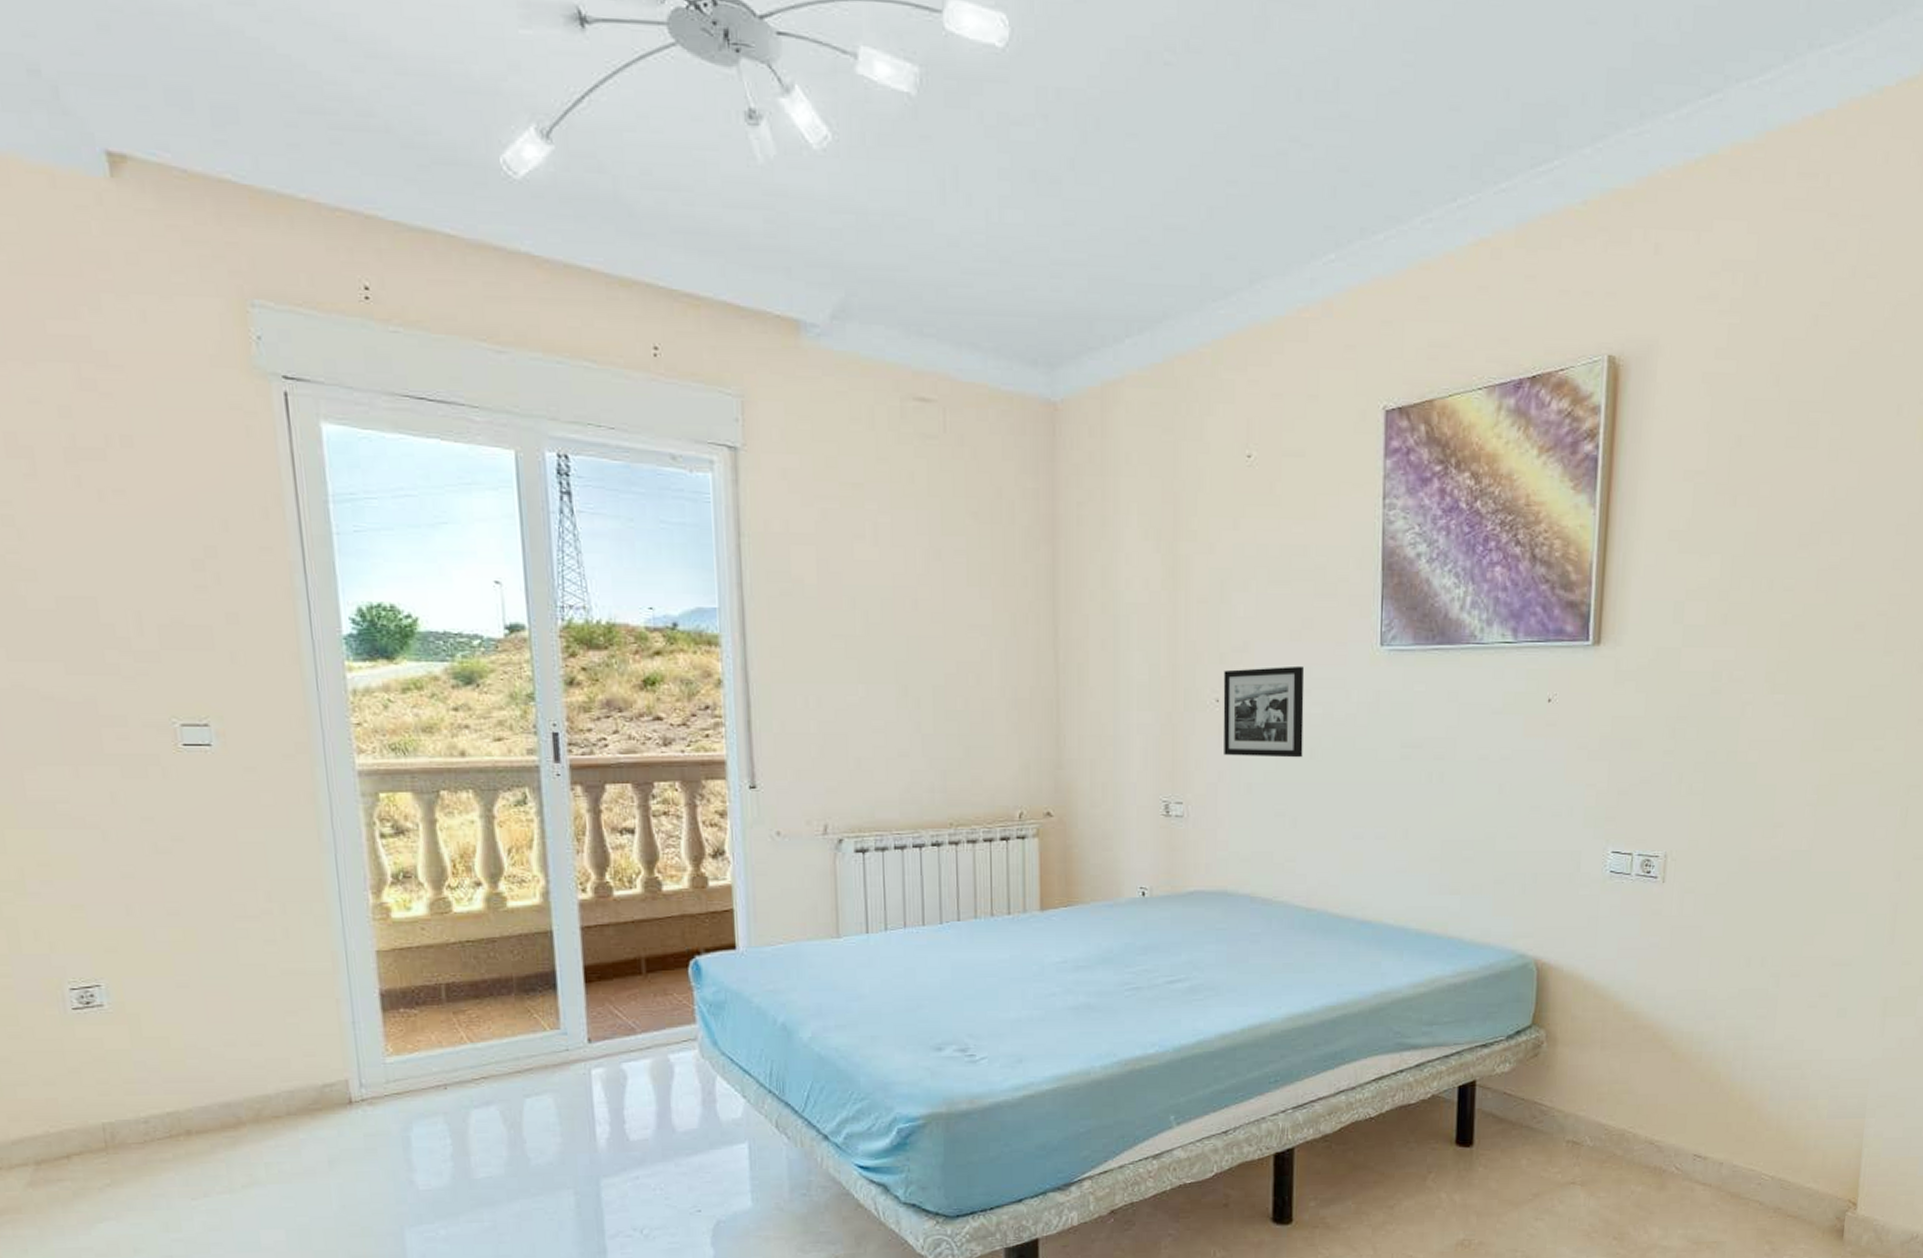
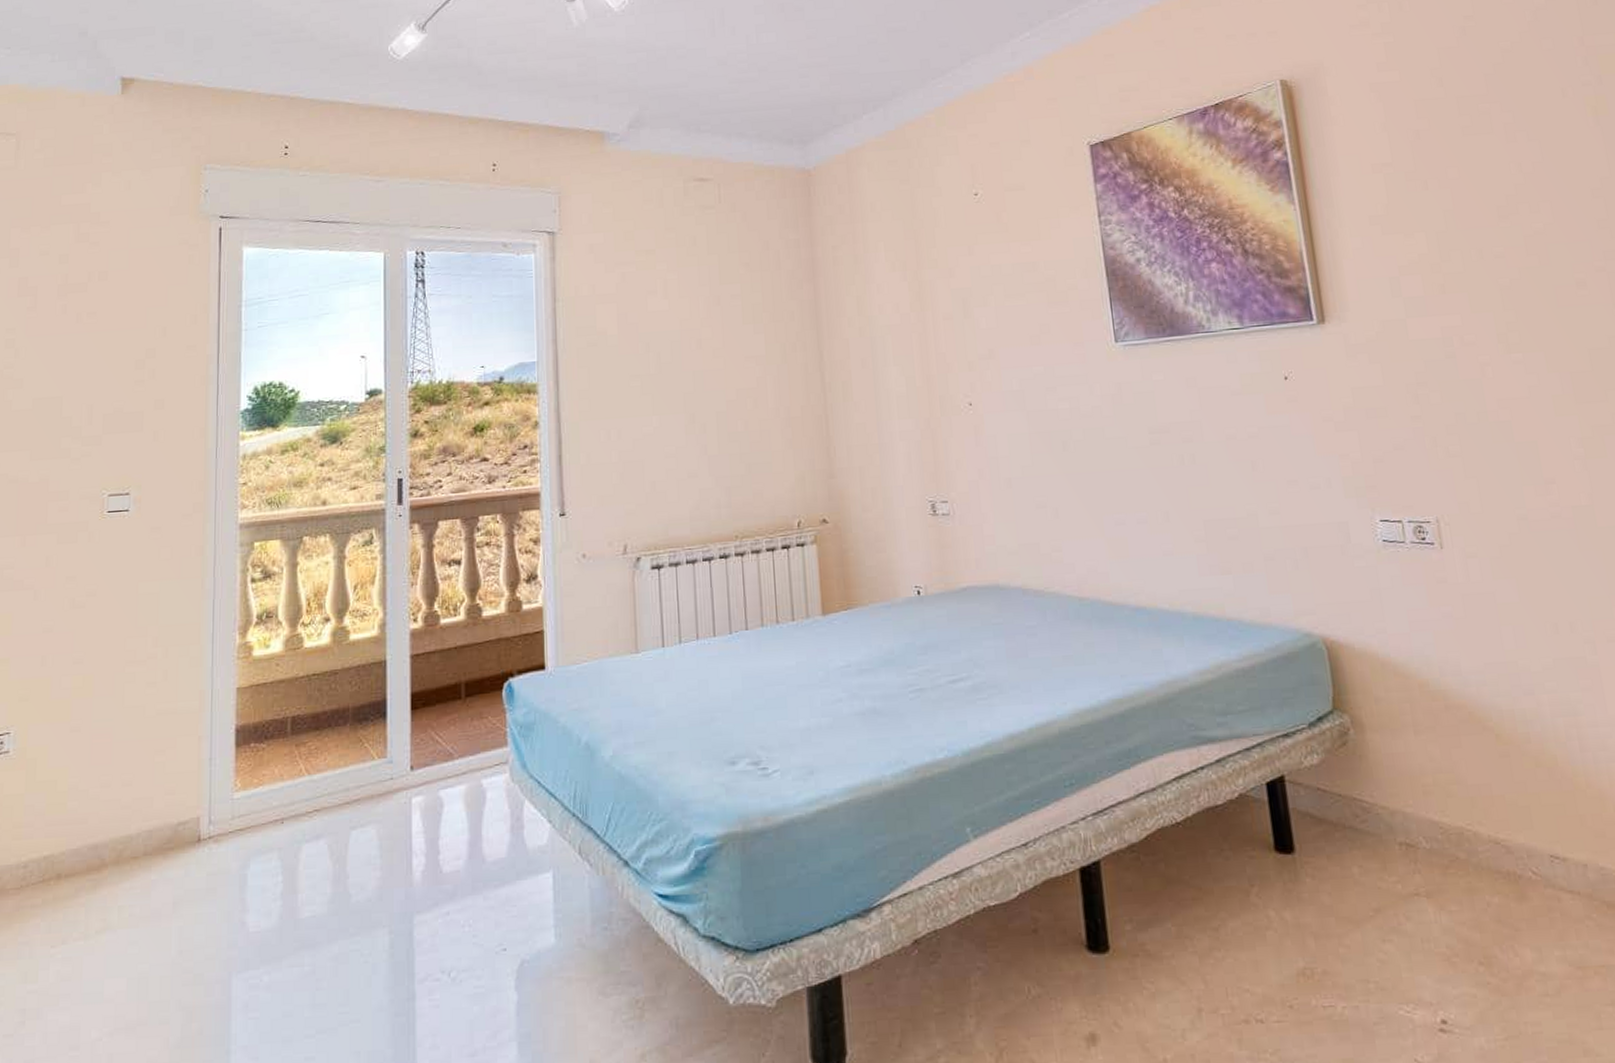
picture frame: present [1223,665,1305,758] -> none [973,366,1056,455]

